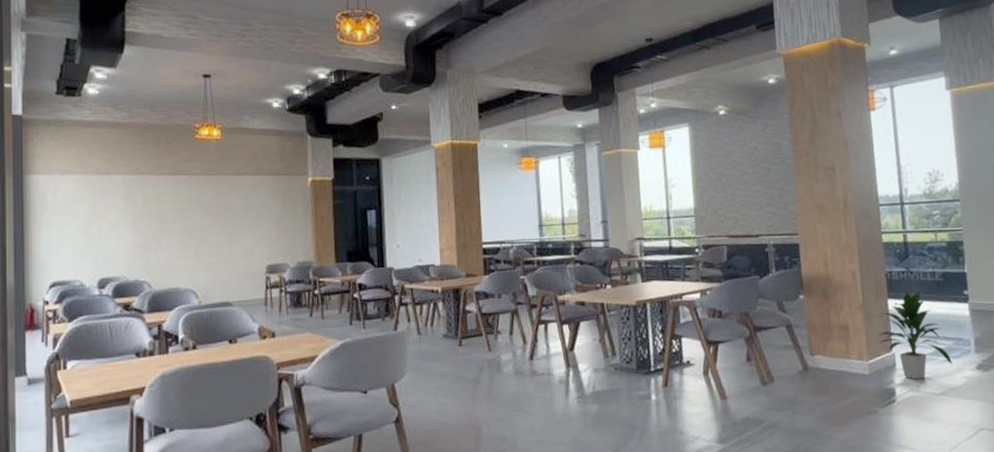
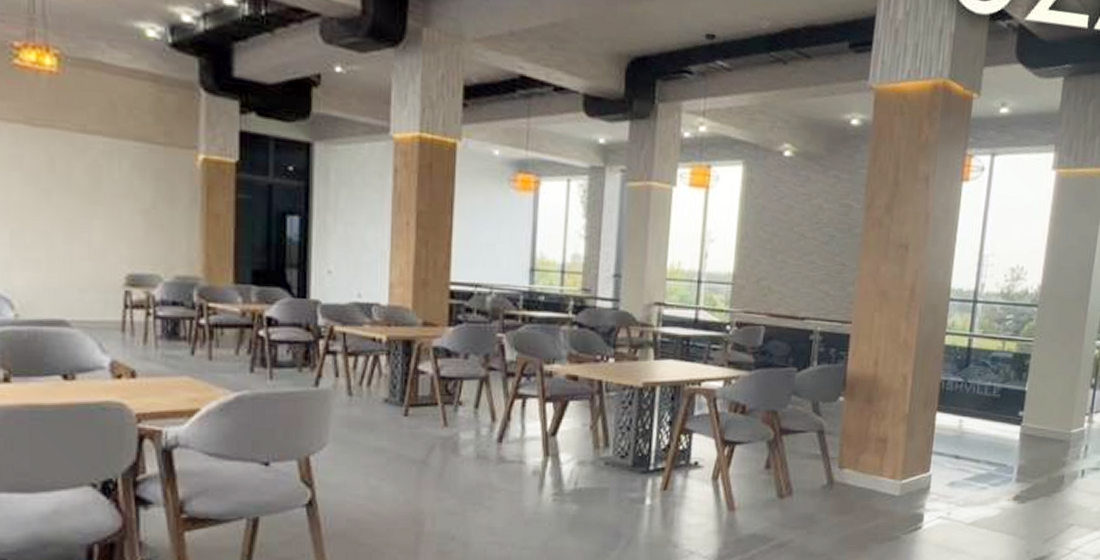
indoor plant: present [878,289,953,380] -> none [917,404,990,506]

